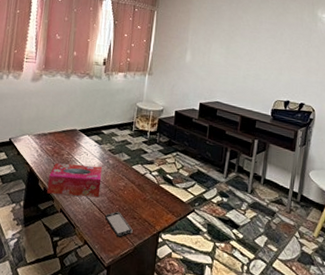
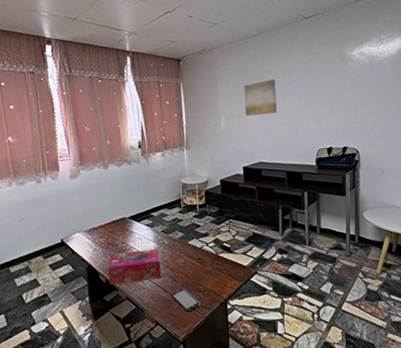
wall art: none [211,24,246,58] -> present [243,79,277,117]

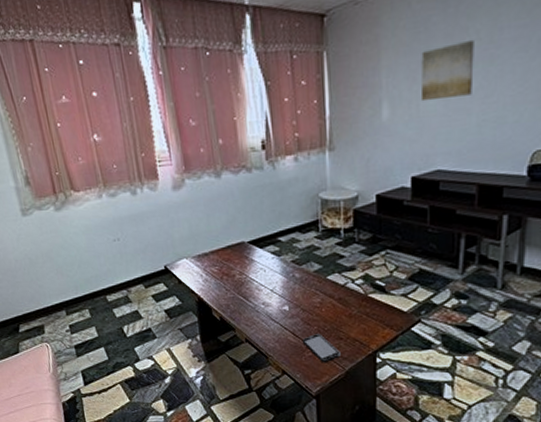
tissue box: present [108,248,162,285] -> none [222,283,291,323]

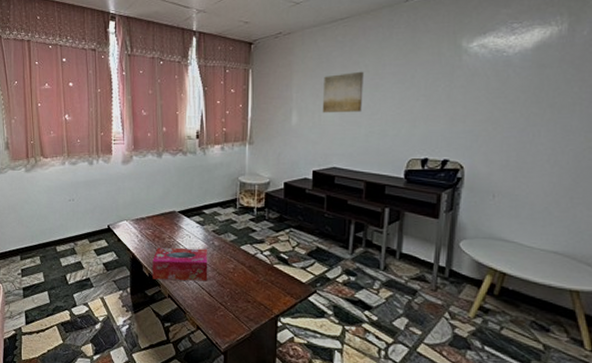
tissue box: none [222,283,291,323] -> present [152,247,208,282]
smartphone: present [301,334,341,363] -> none [215,295,248,323]

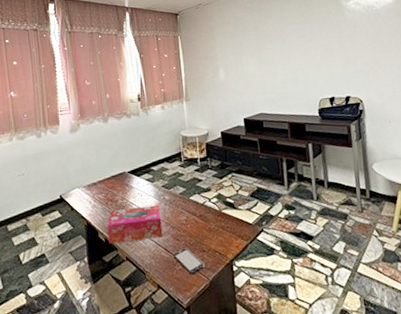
smartphone: none [215,295,248,323] -> present [172,248,205,275]
wall art: present [322,71,364,113] -> none [241,30,276,68]

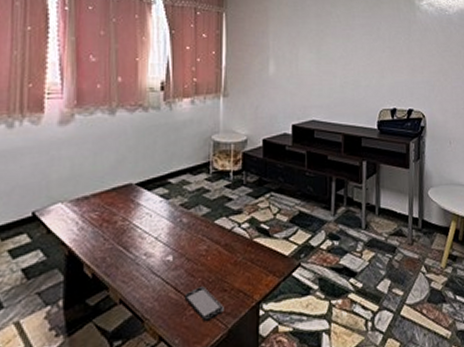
tissue box: present [107,205,163,244] -> none [97,229,175,281]

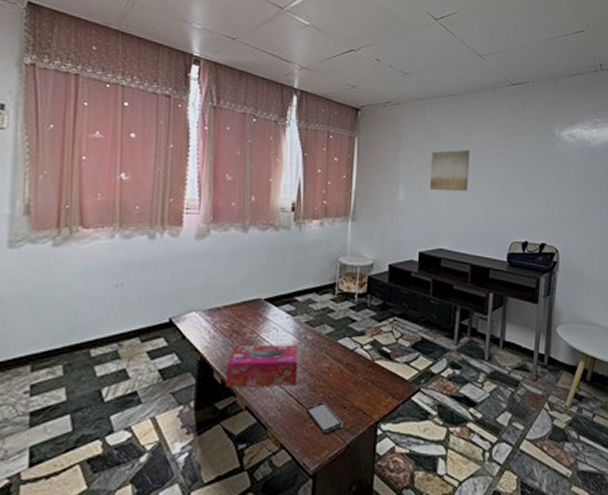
tissue box: none [97,229,175,281] -> present [226,344,299,387]
wall art: none [299,21,337,63] -> present [429,149,470,191]

